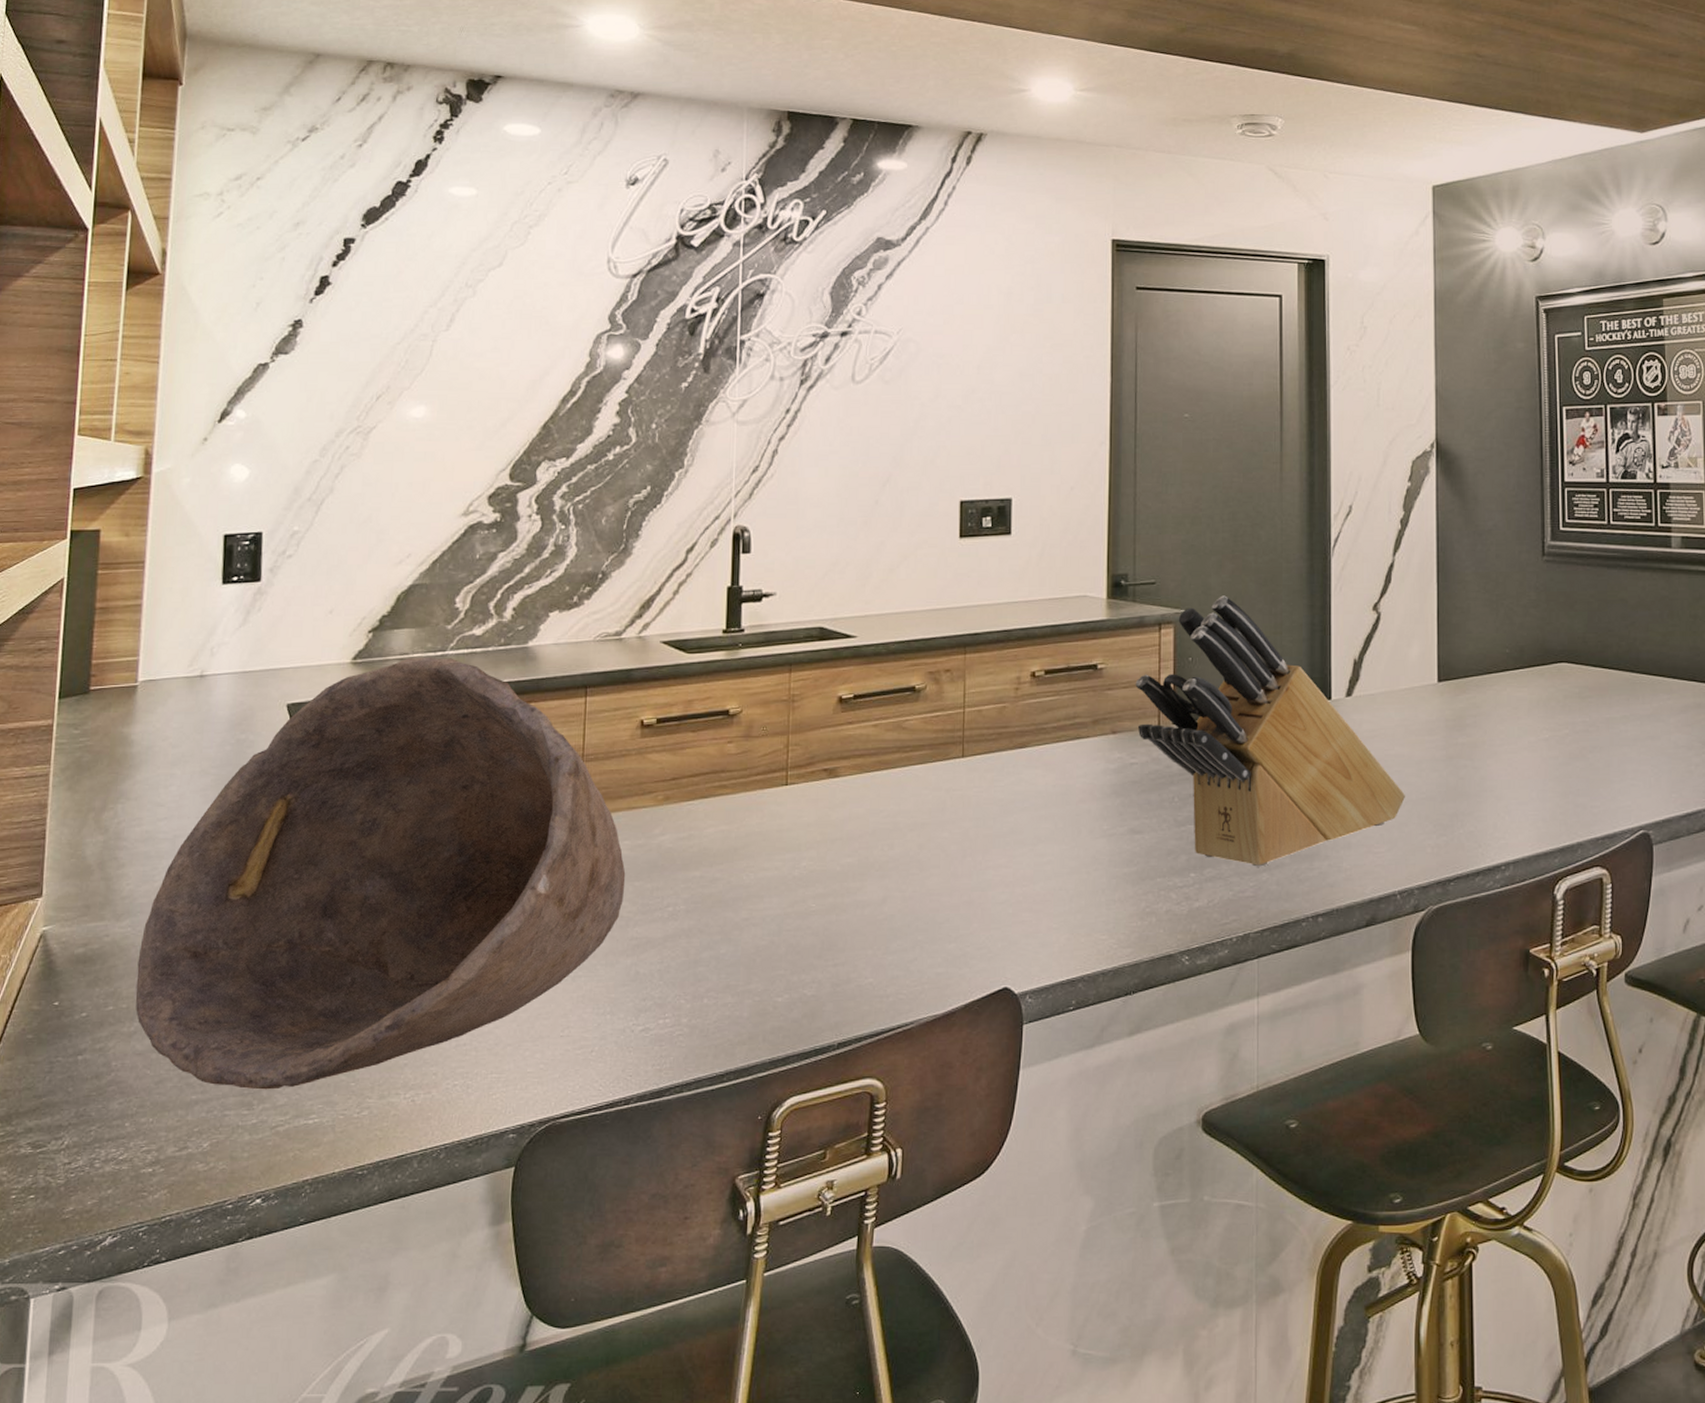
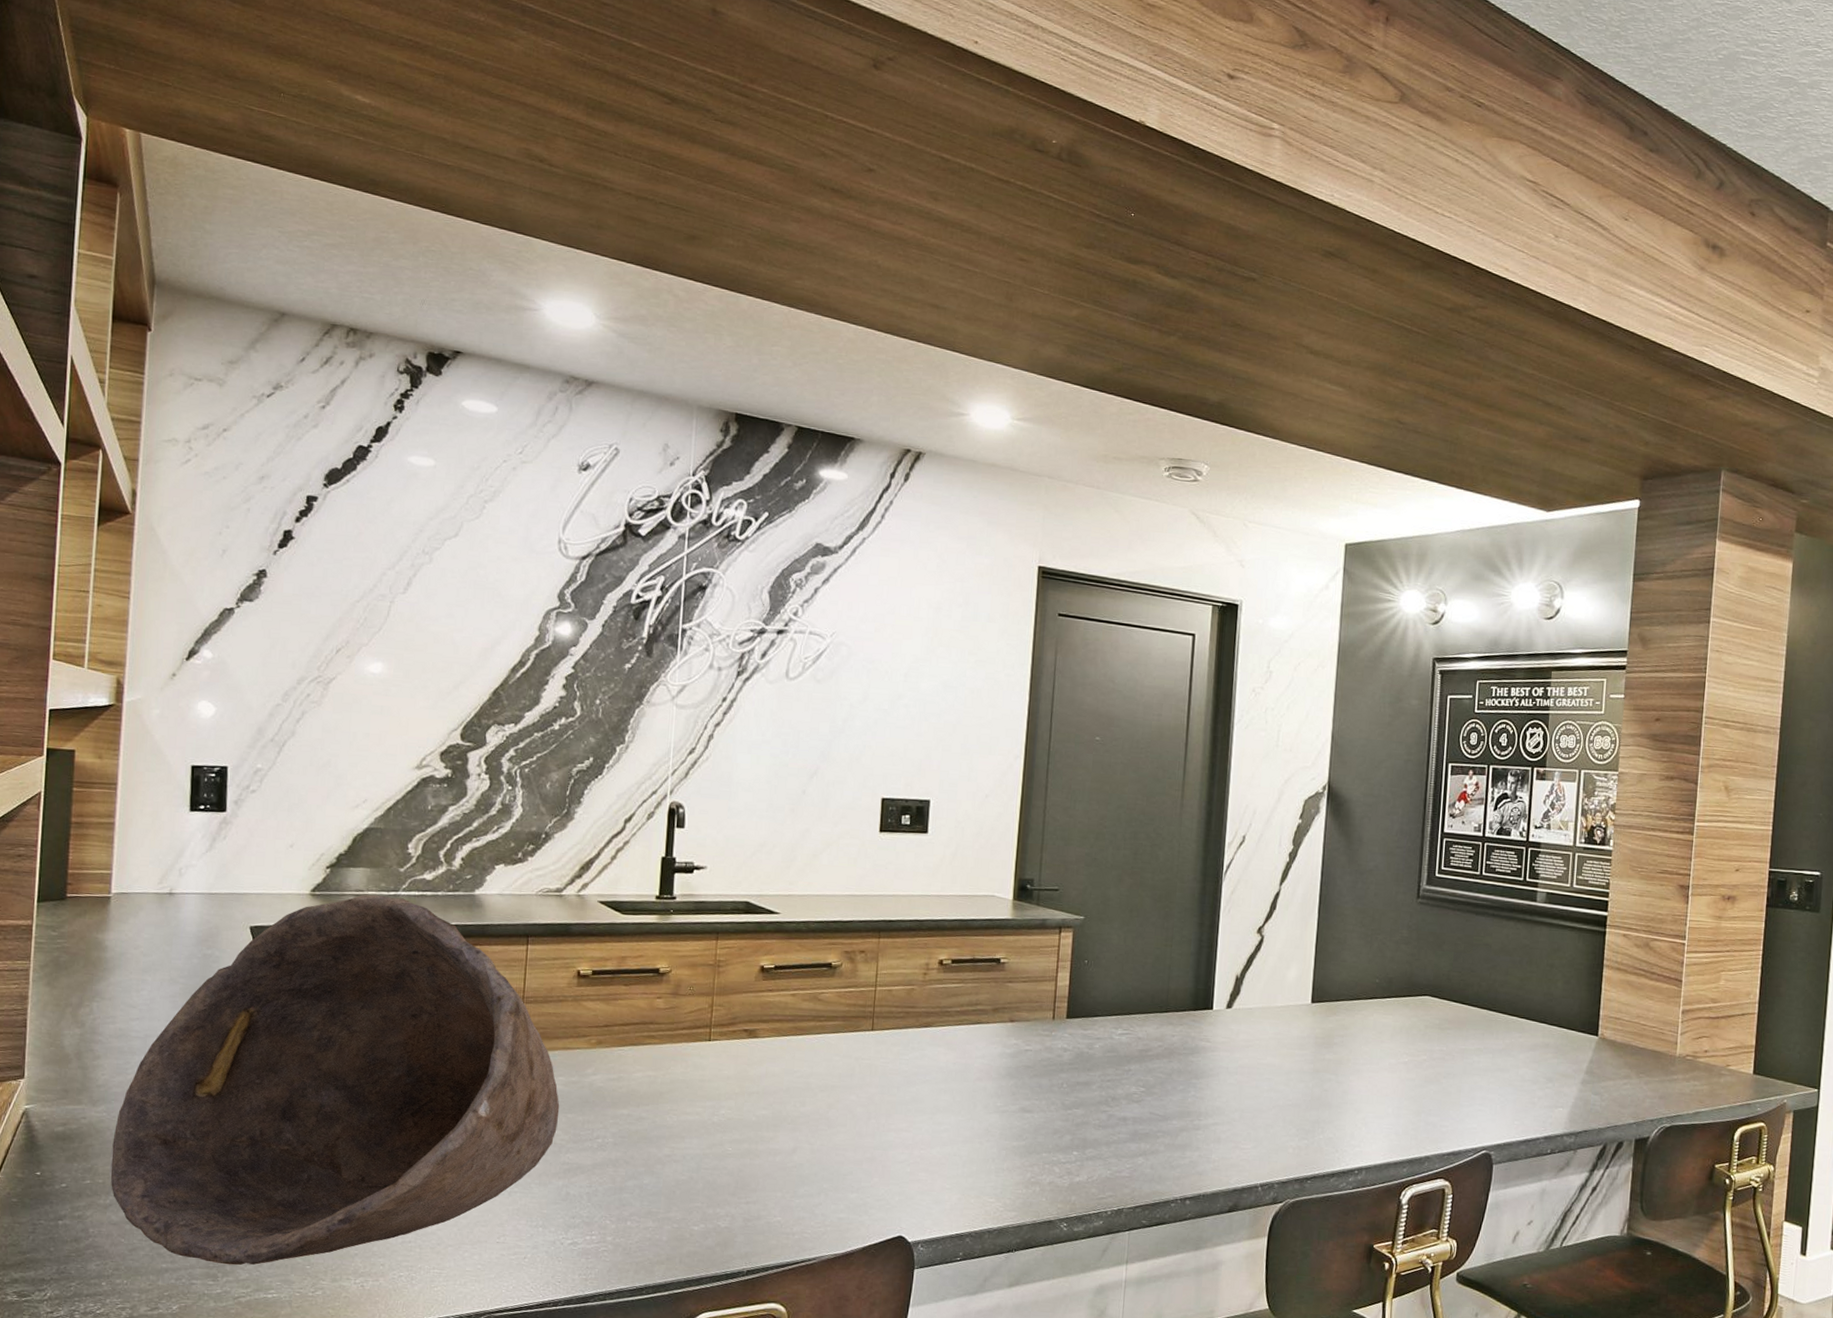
knife block: present [1135,595,1405,867] -> none [1034,907,1273,1152]

